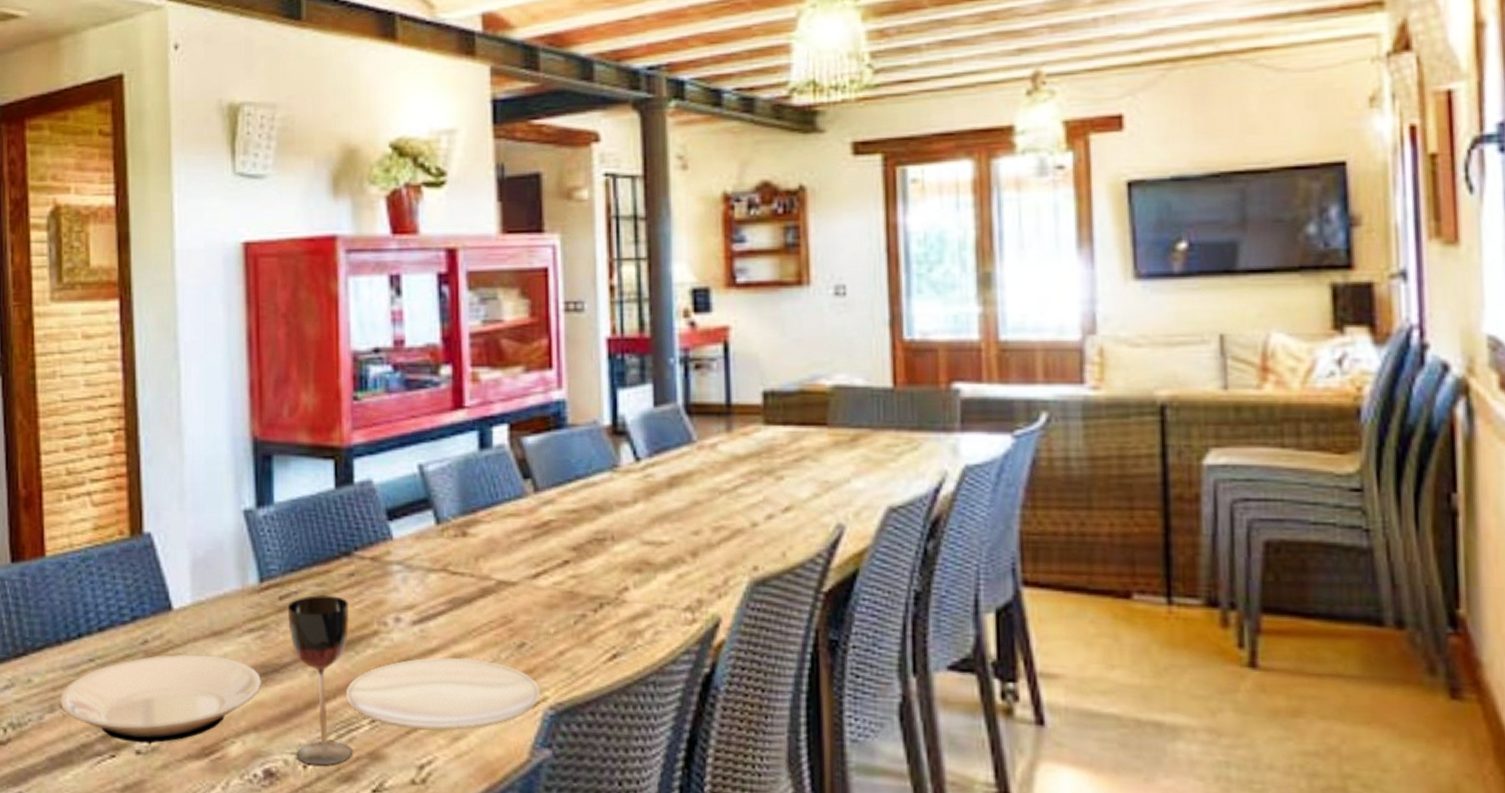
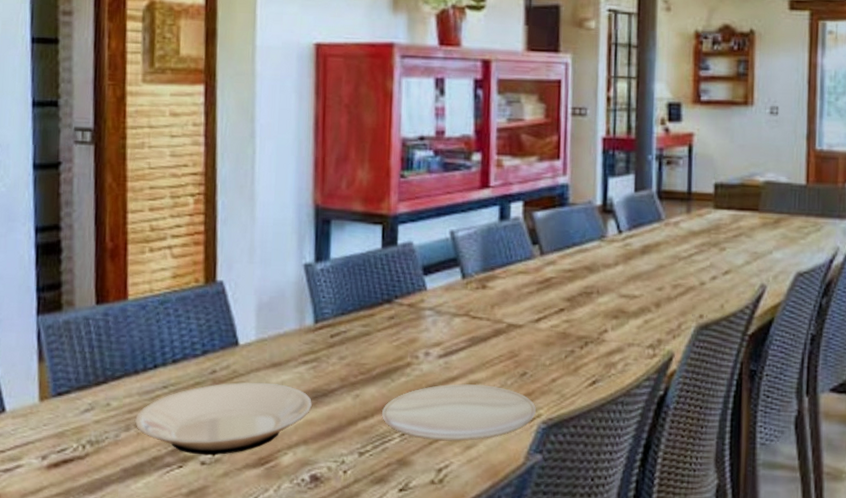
wineglass: present [287,594,354,766] -> none [337,333,389,471]

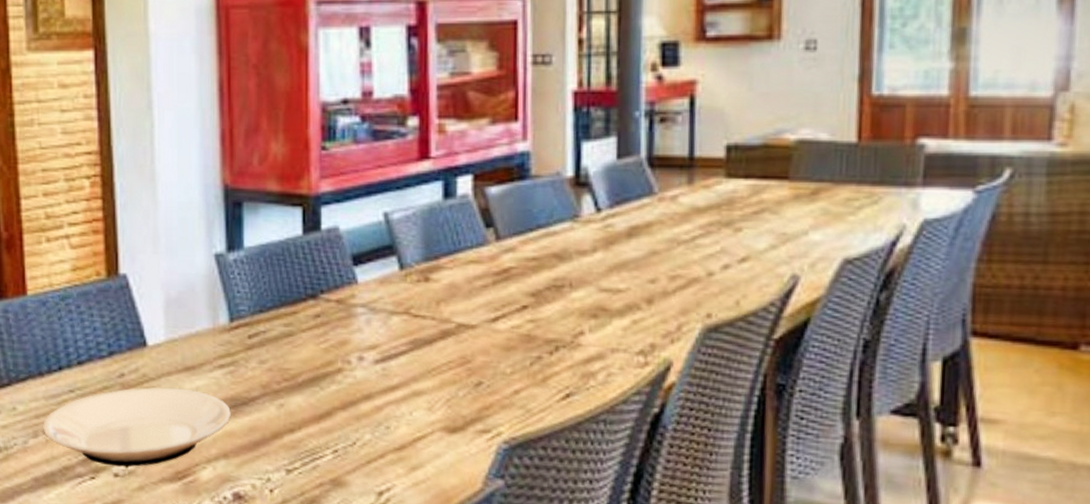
plate: present [381,383,536,442] -> none [310,393,495,461]

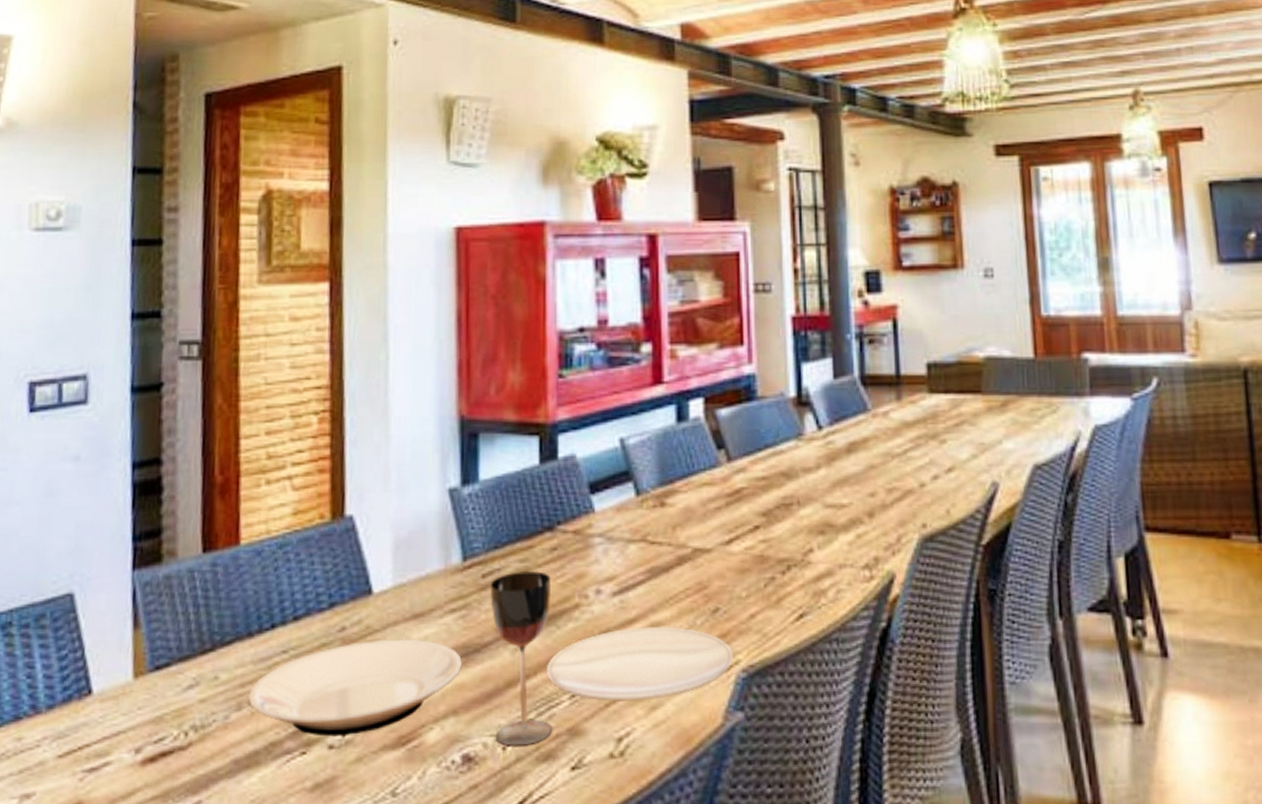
wineglass: none [256,334,317,490] -> present [490,570,553,746]
plate: none [310,393,495,461] -> present [546,626,733,702]

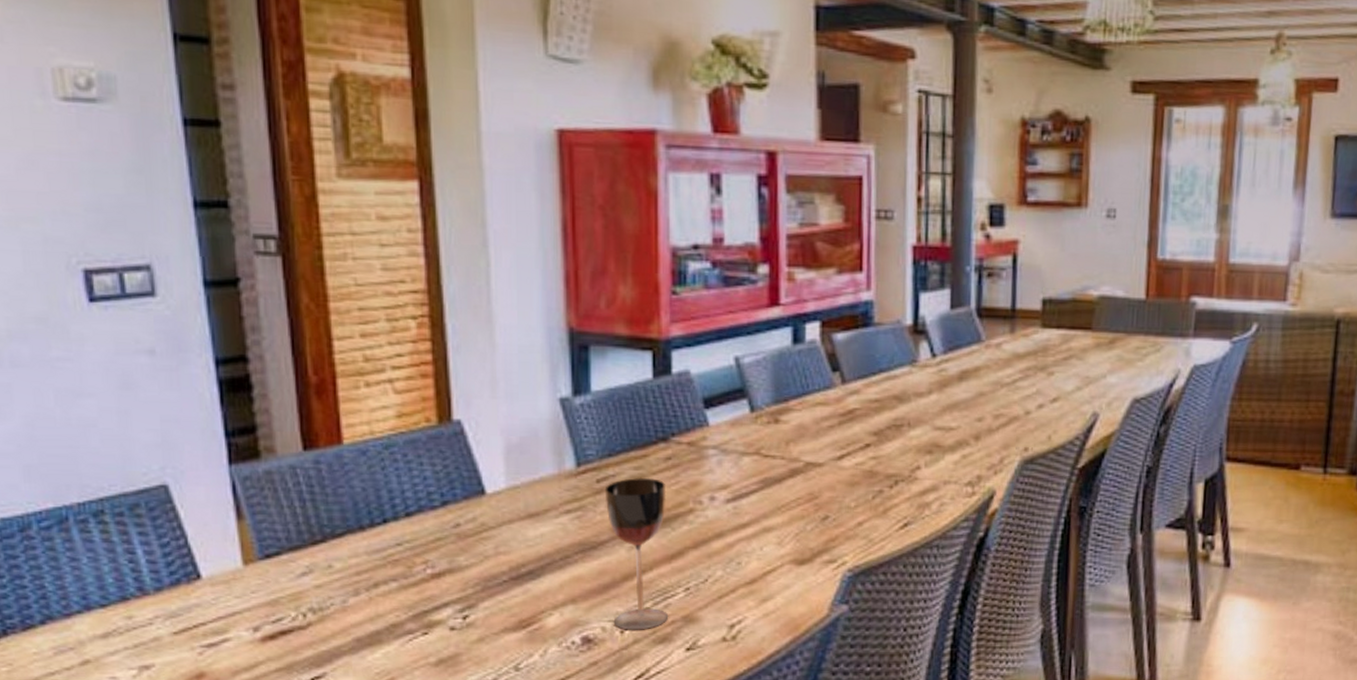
plate: present [248,639,462,737] -> none [365,535,579,620]
plate: present [546,626,733,702] -> none [661,530,840,594]

